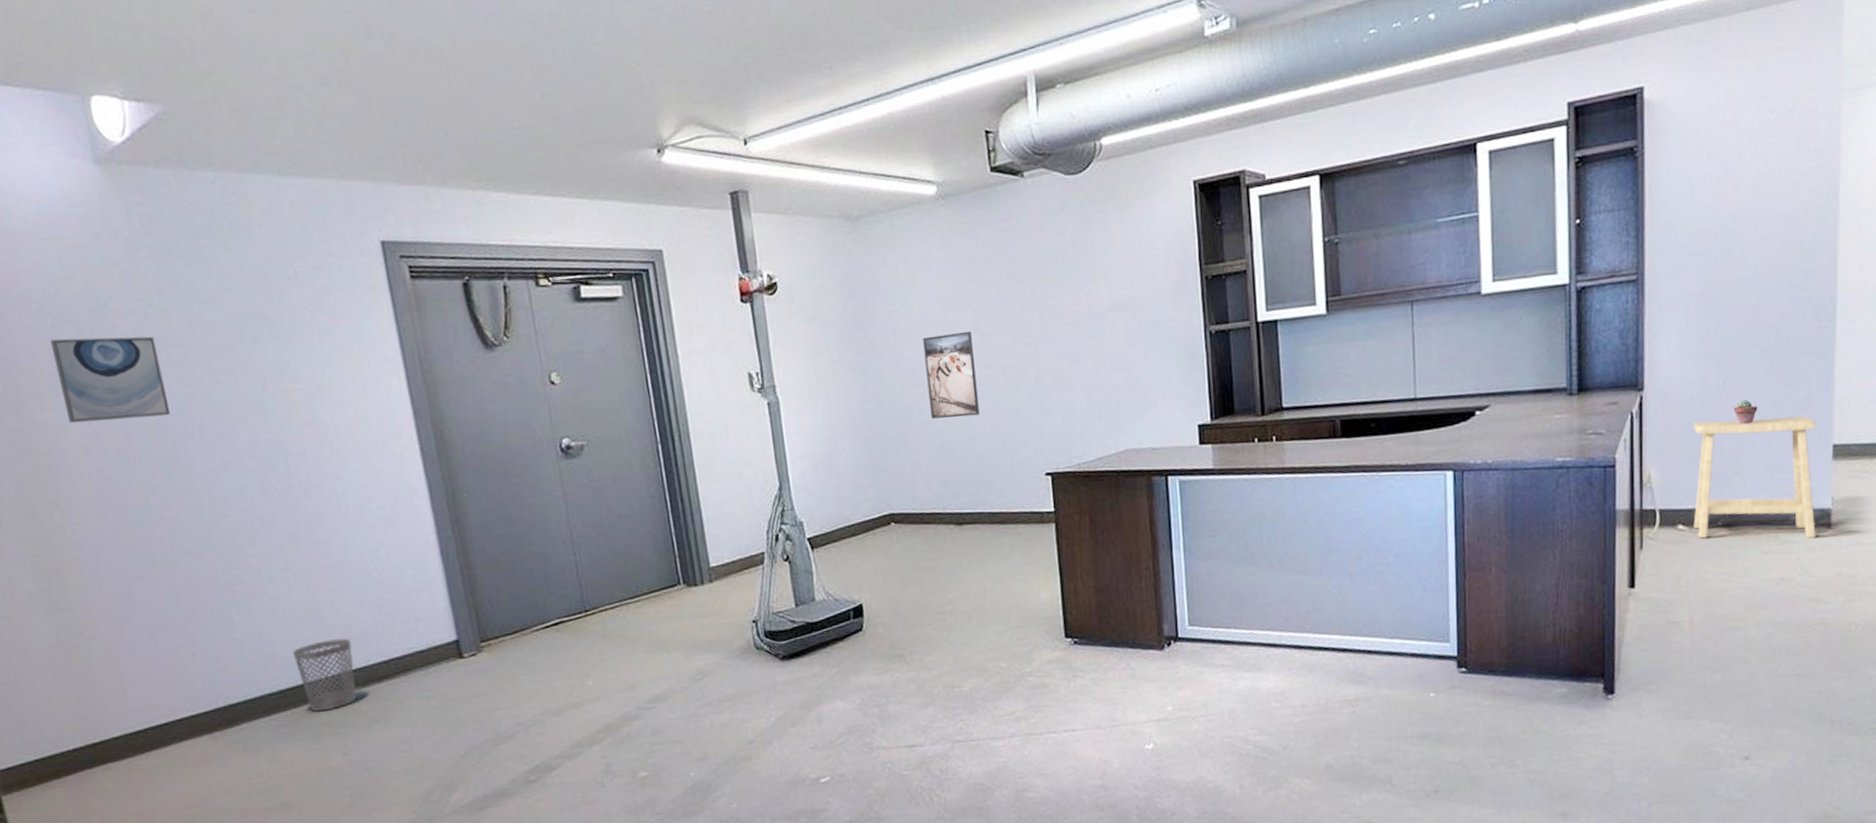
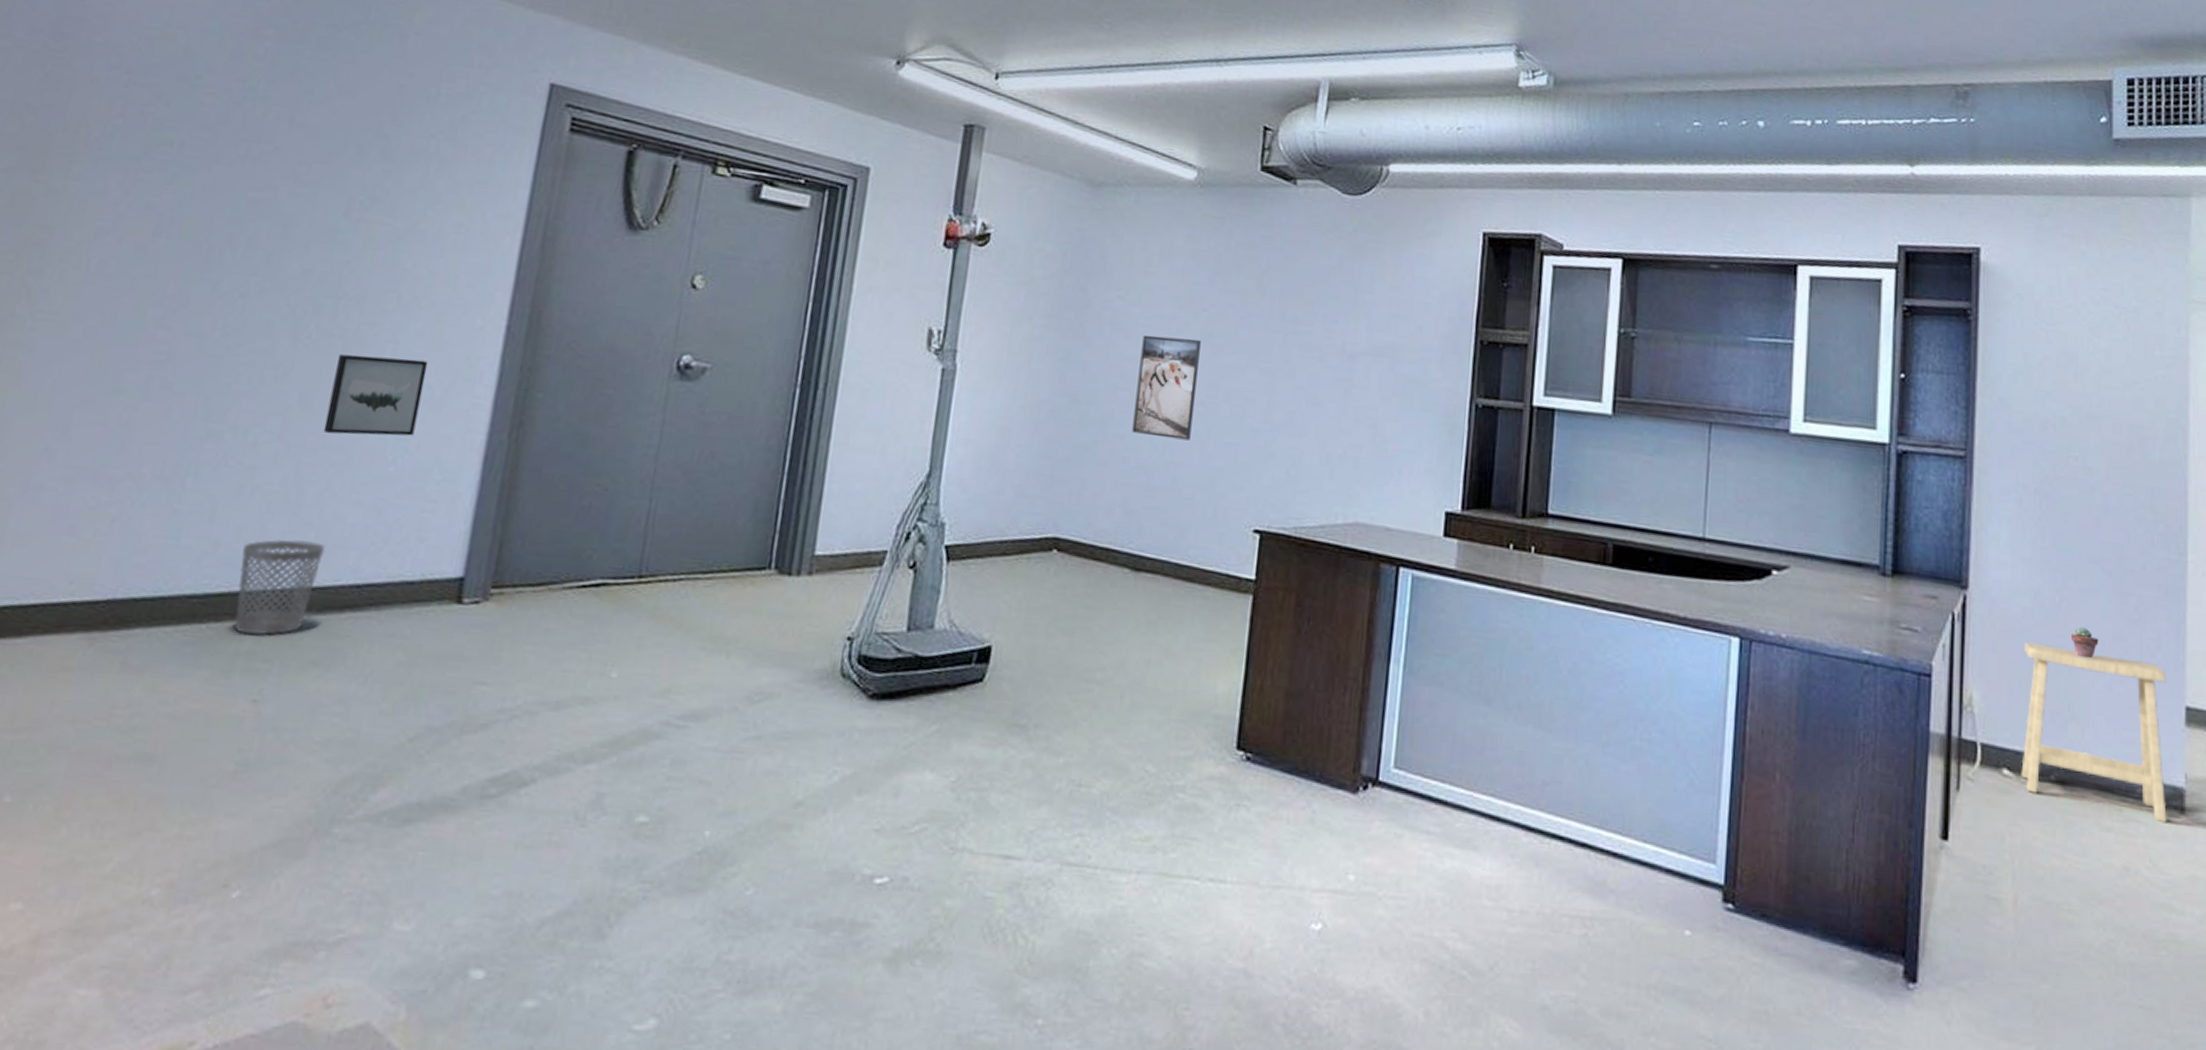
wall art: present [50,336,170,424] -> none [92,100,240,218]
wall art: none [303,489,382,560] -> present [323,354,429,436]

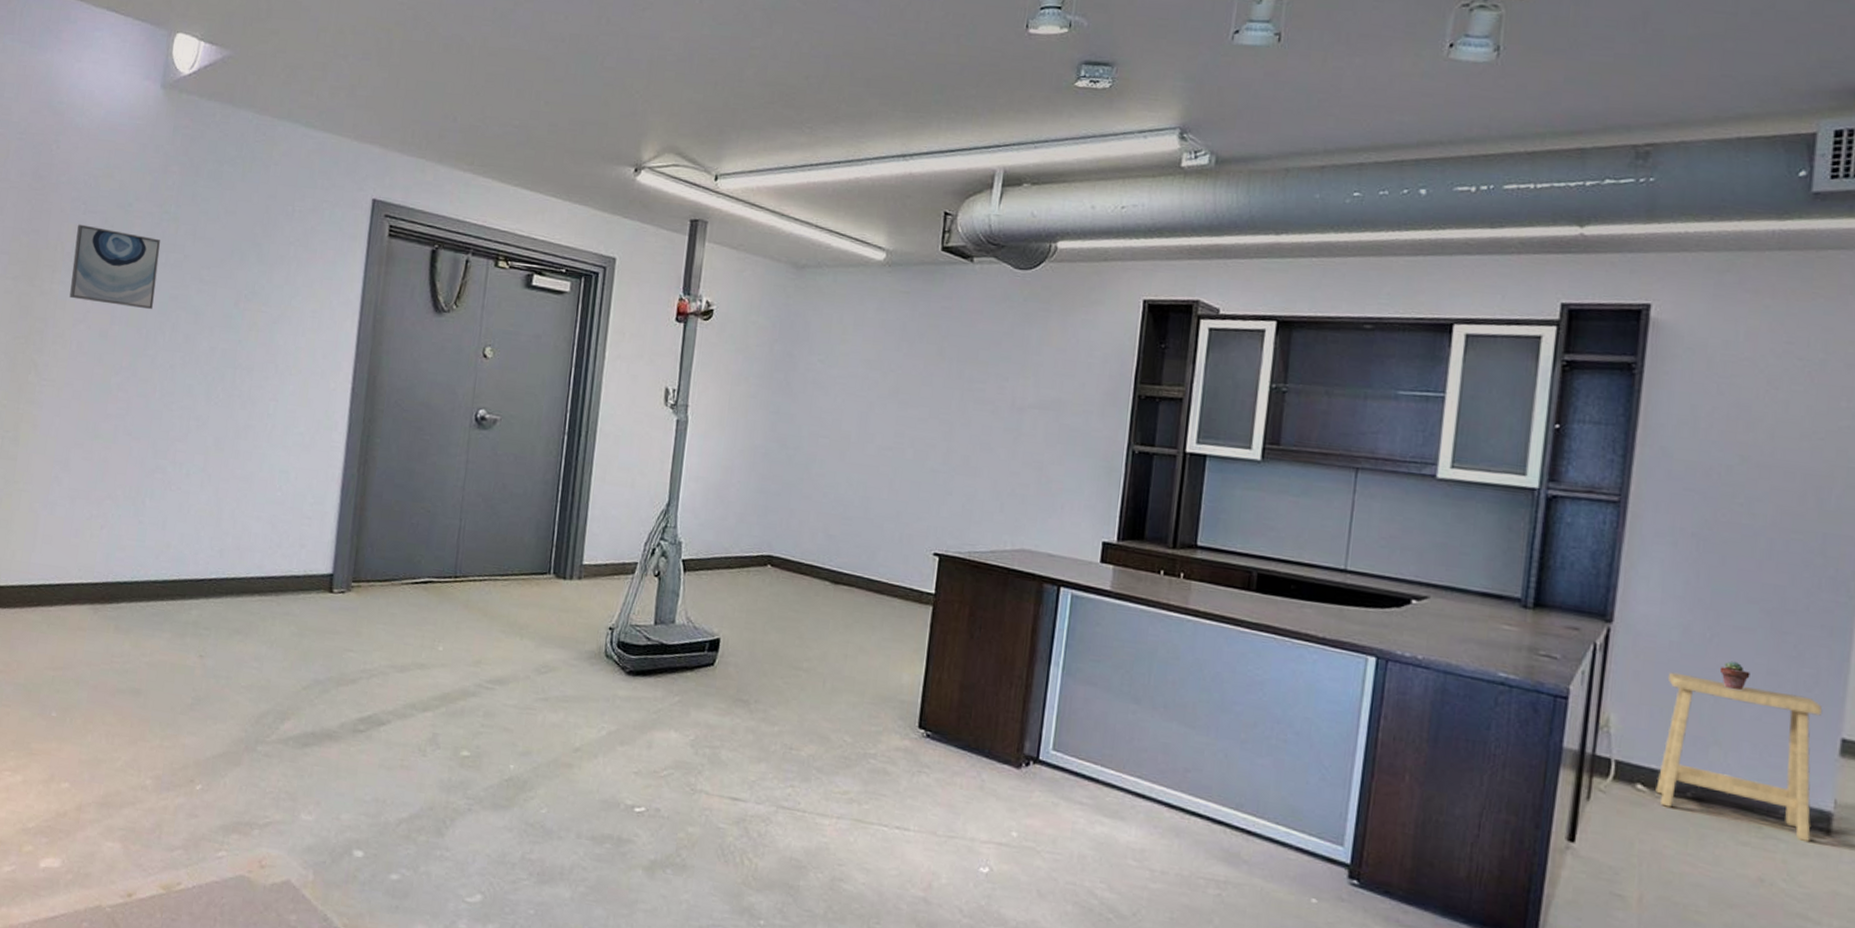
wall art: none [92,100,240,218] -> present [69,224,160,310]
wastebasket: present [234,539,326,635] -> none [184,543,239,611]
wall art: present [323,354,429,436] -> none [232,409,299,470]
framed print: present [1132,335,1201,441] -> none [831,392,889,479]

